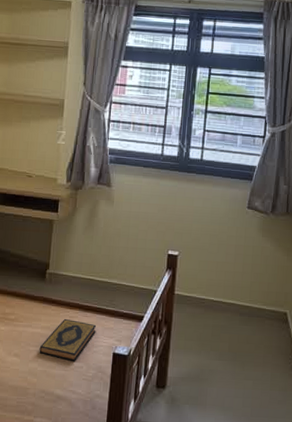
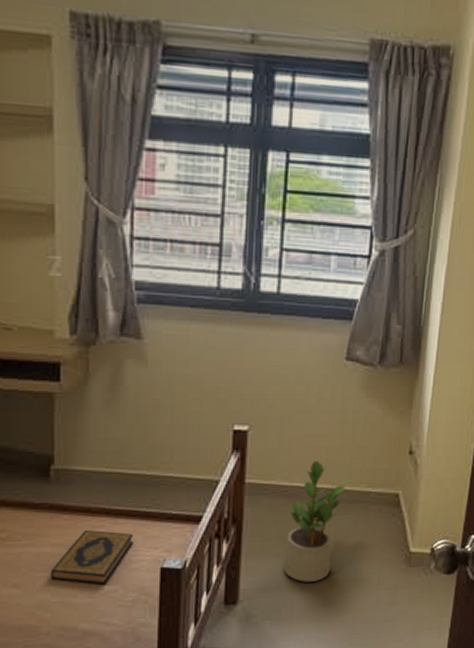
potted plant: none [199,282,247,377] -> present [283,461,345,582]

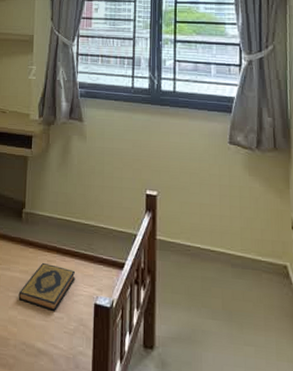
potted plant: present [283,461,345,582] -> none [190,227,238,341]

